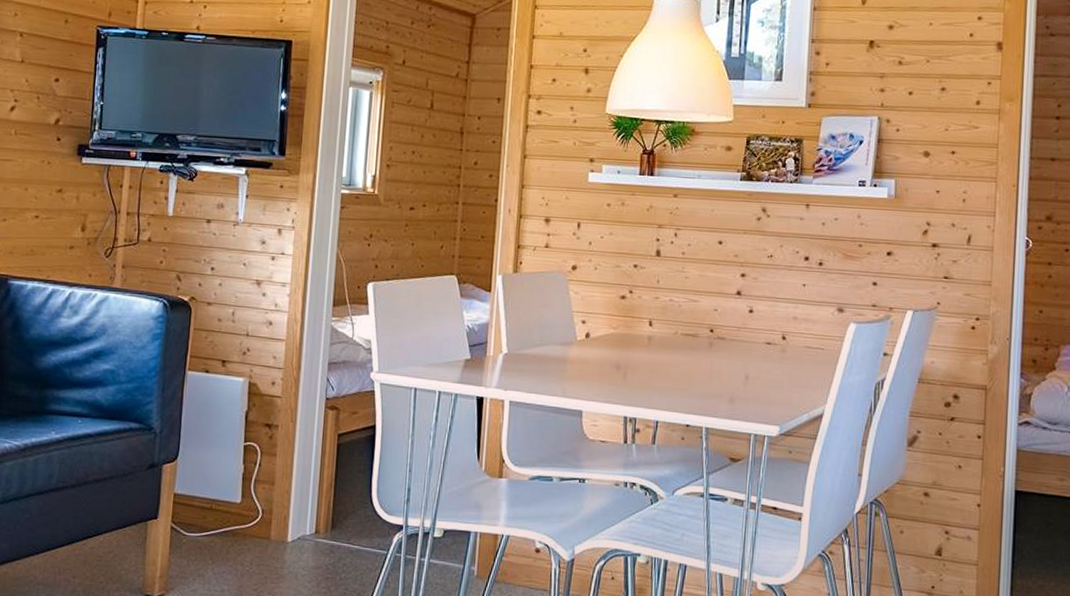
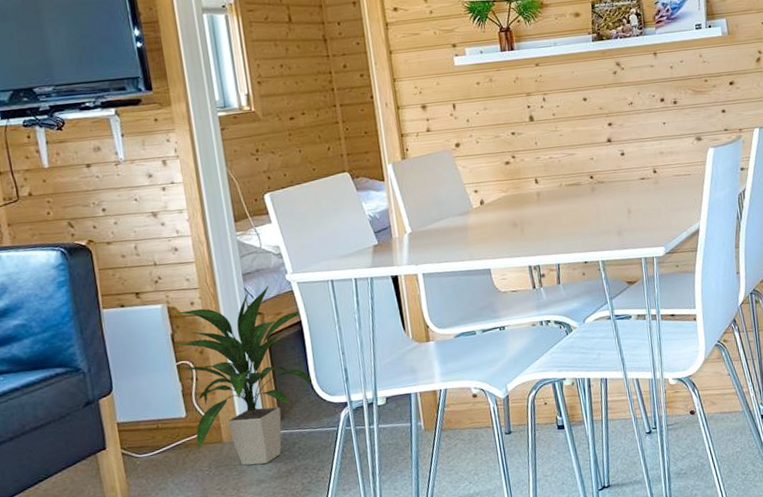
indoor plant: none [244,380,376,573] -> present [173,285,314,466]

